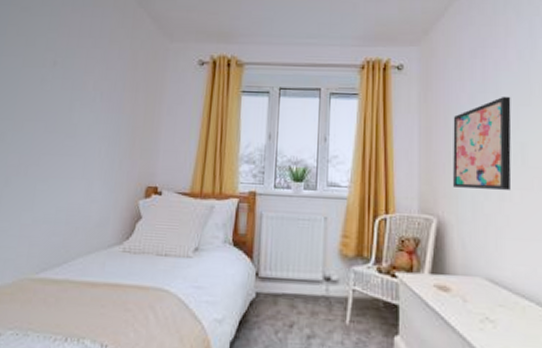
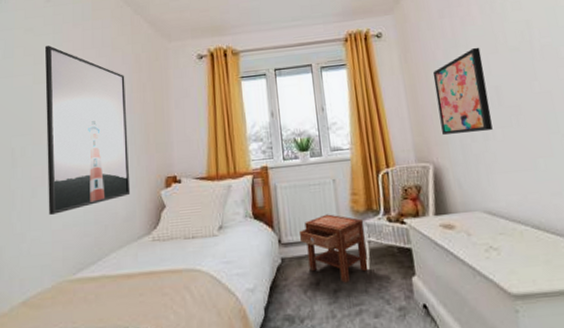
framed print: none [19,28,119,208] -> present [44,45,131,215]
nightstand: none [280,253,350,330] -> present [300,214,369,283]

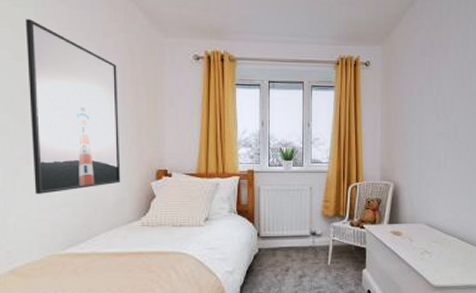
nightstand: present [300,214,369,283] -> none [277,216,330,271]
wall art: present [432,47,493,135] -> none [406,87,449,160]

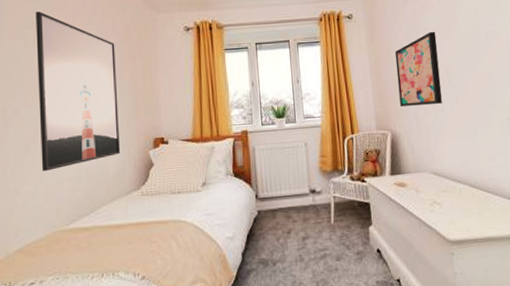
wall art: none [406,87,449,160] -> present [394,31,442,106]

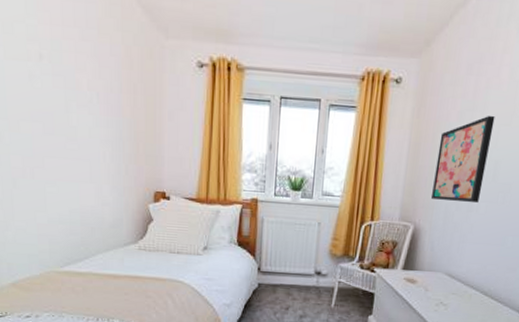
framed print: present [35,11,121,171] -> none [14,11,118,209]

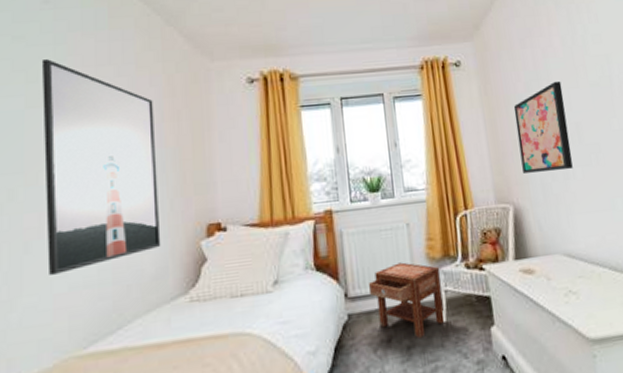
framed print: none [14,11,118,209] -> present [41,59,161,275]
nightstand: none [278,252,337,312] -> present [369,262,445,338]

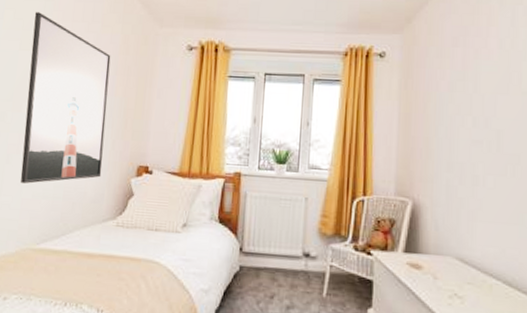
nightstand: present [369,262,445,338] -> none [262,231,328,302]
wall art: present [513,80,573,173] -> none [429,84,490,175]

